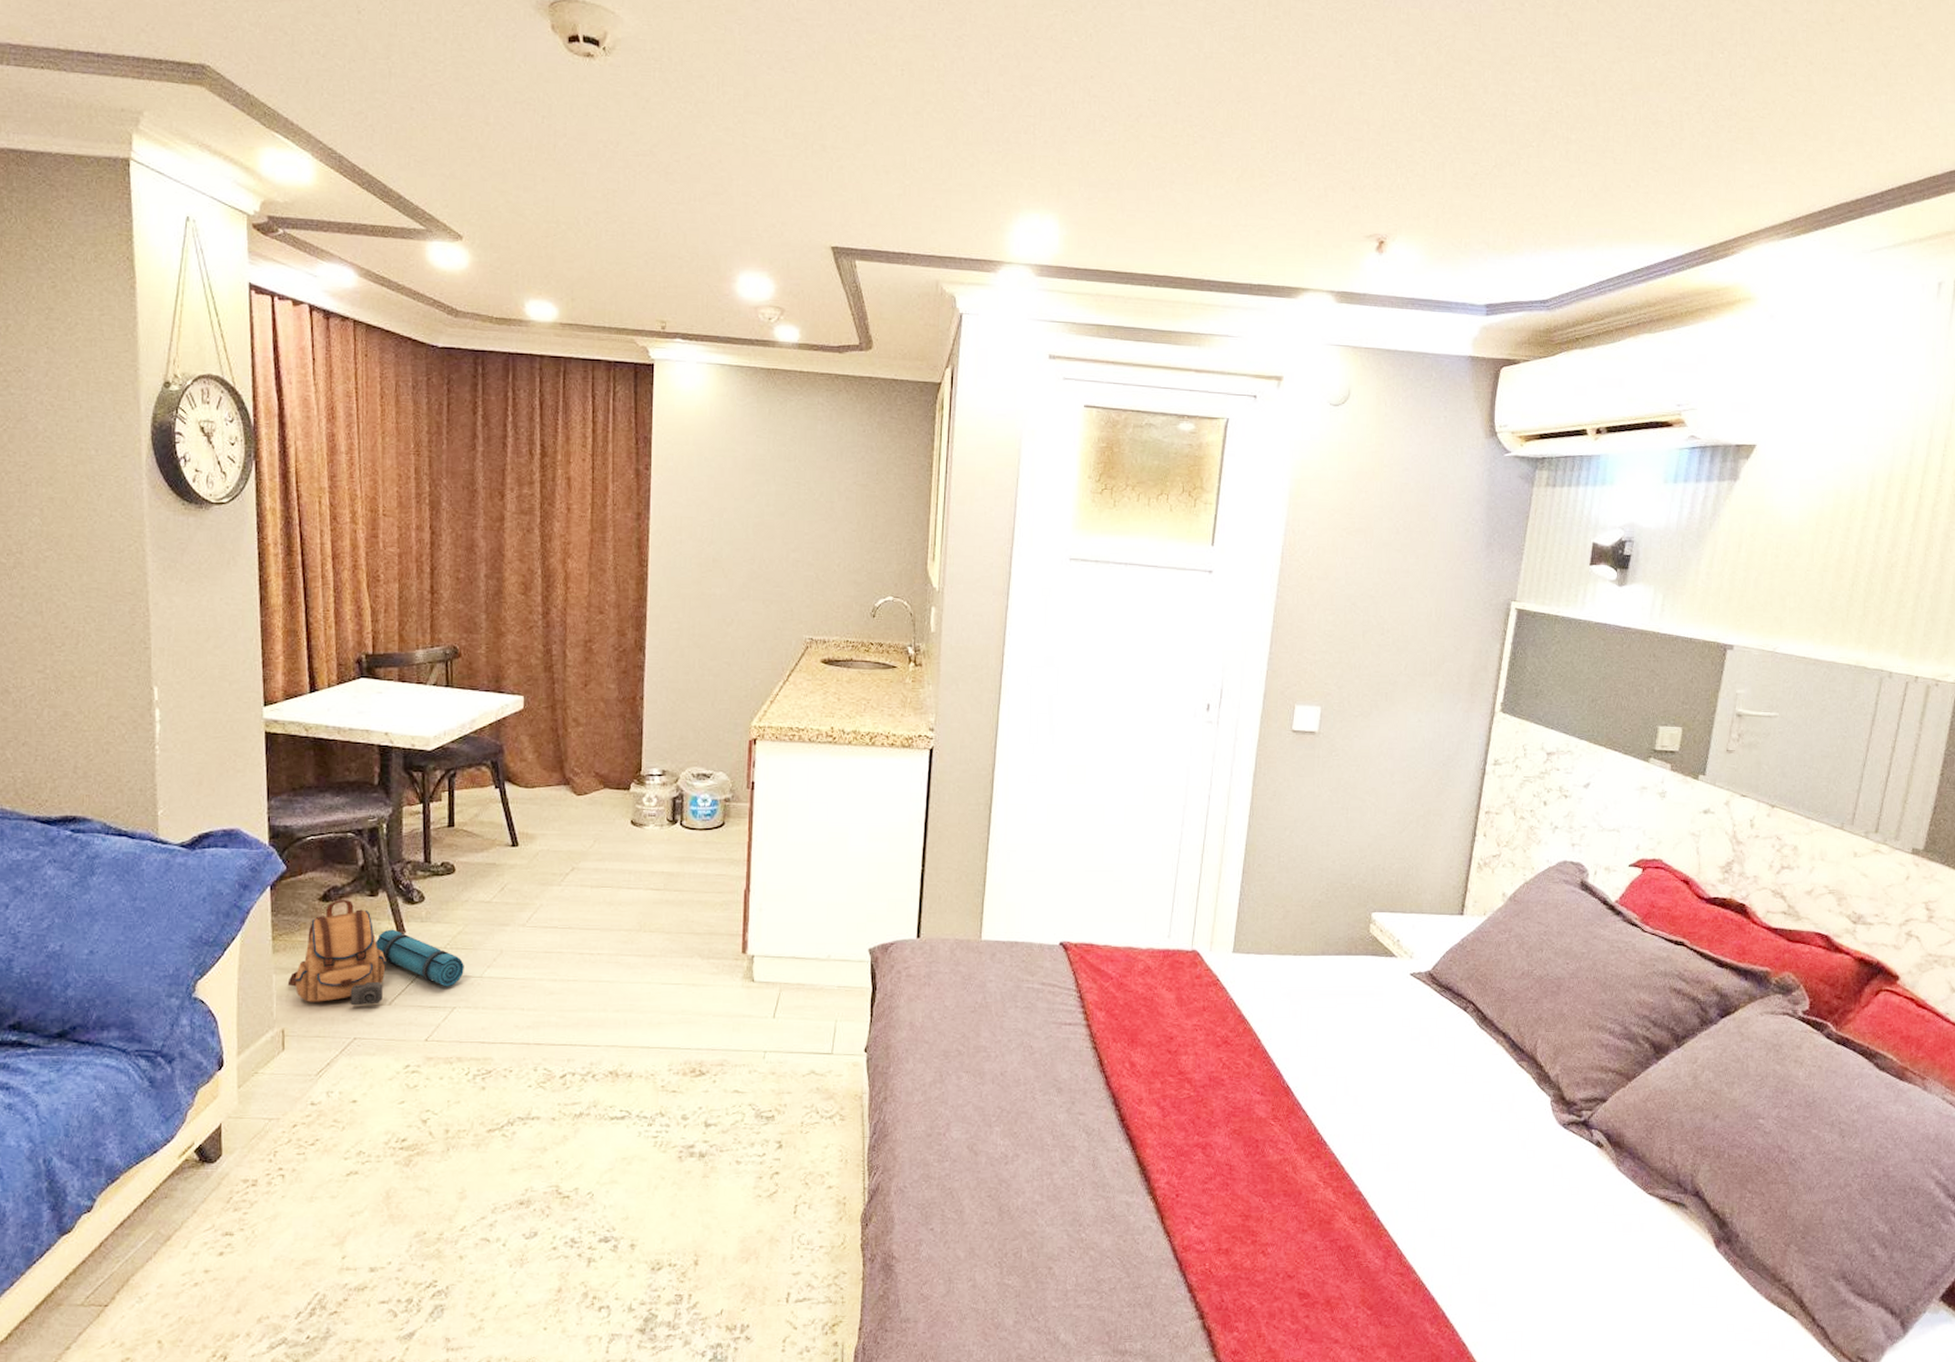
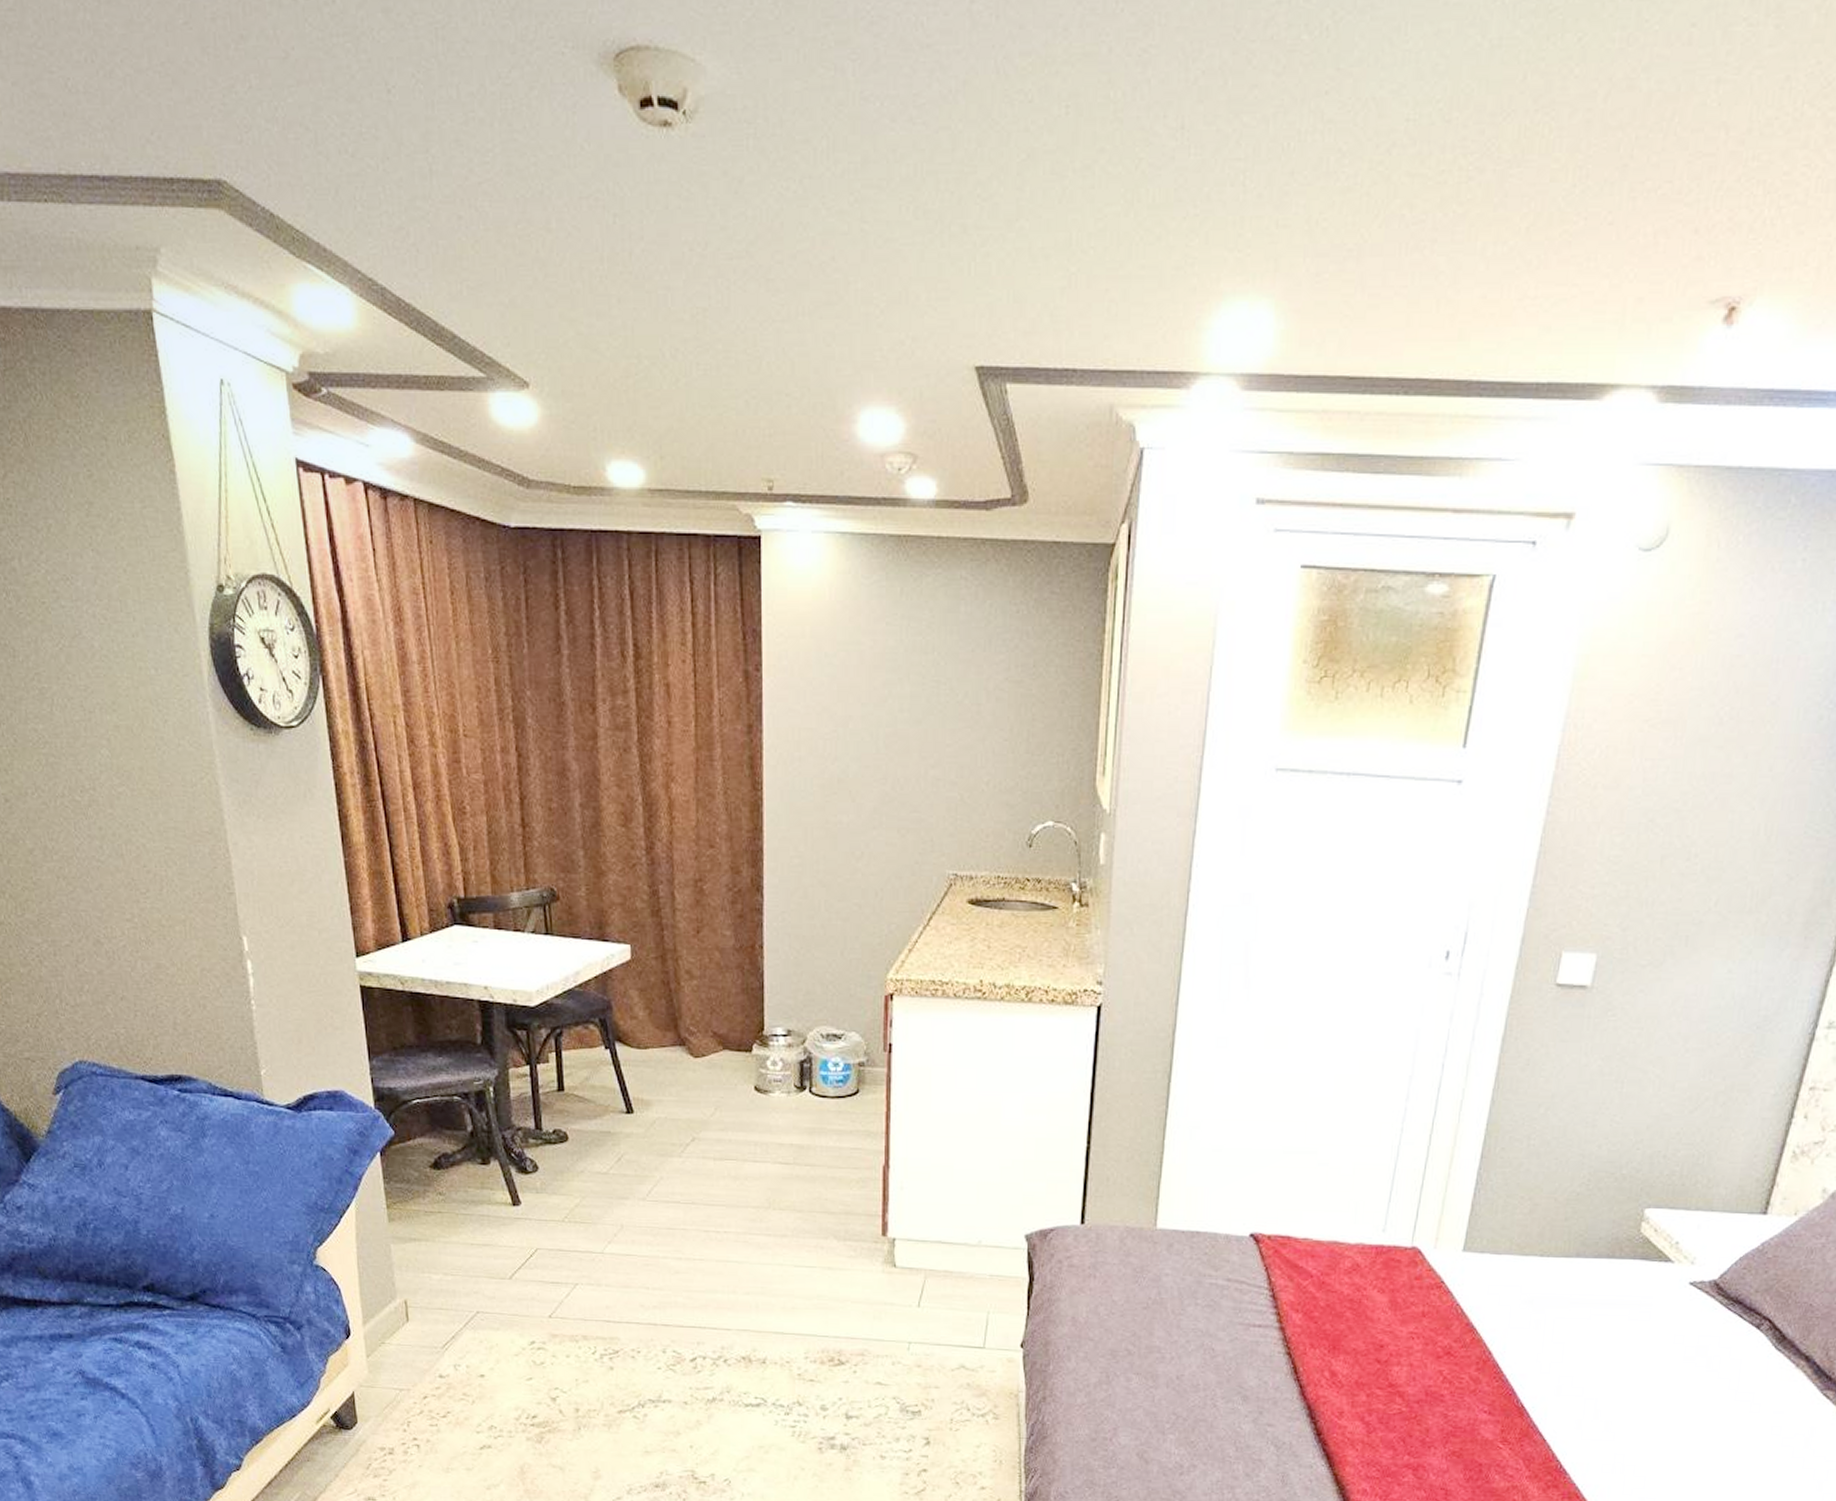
backpack: present [287,899,464,1006] -> none [406,1167,584,1279]

